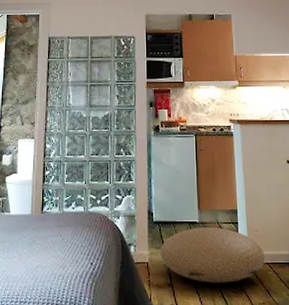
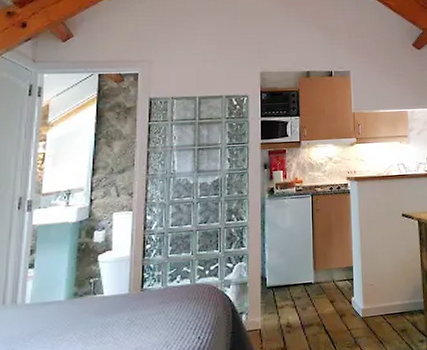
pouf: present [160,226,266,283] -> none [274,285,380,342]

